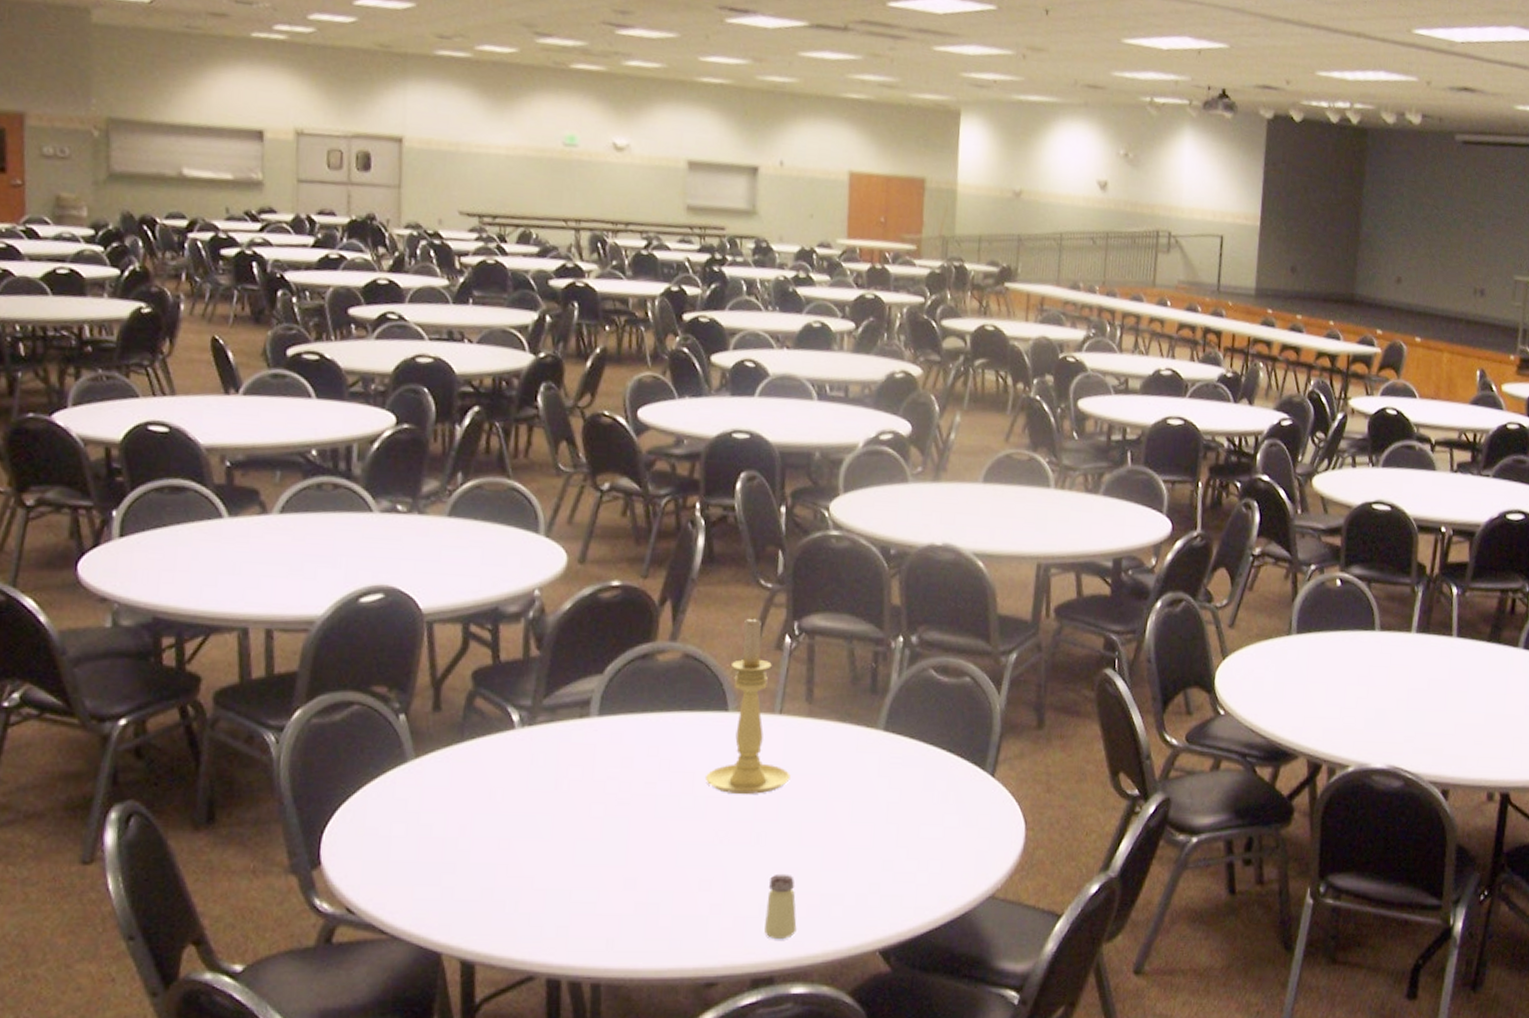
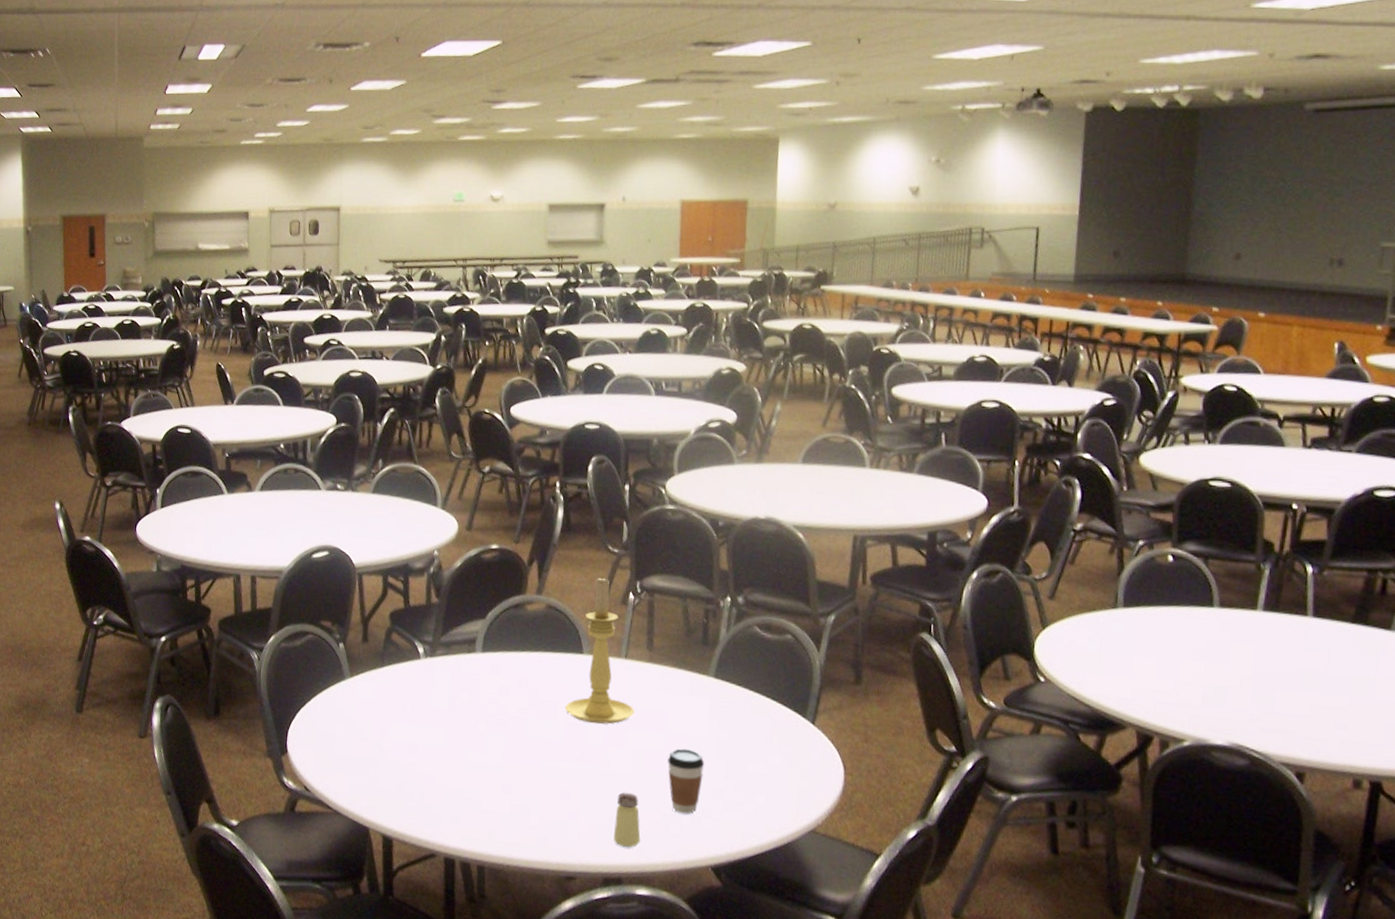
coffee cup: none [829,816,873,893] -> present [668,748,705,814]

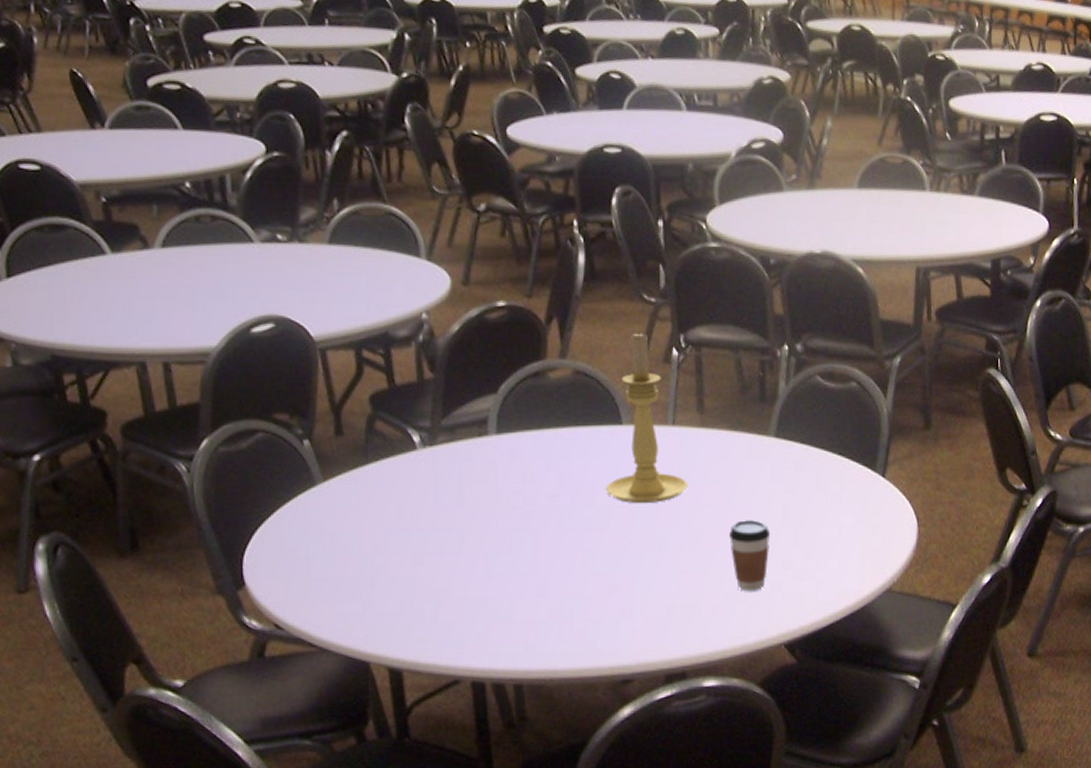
saltshaker: present [614,792,641,848] -> none [674,576,704,637]

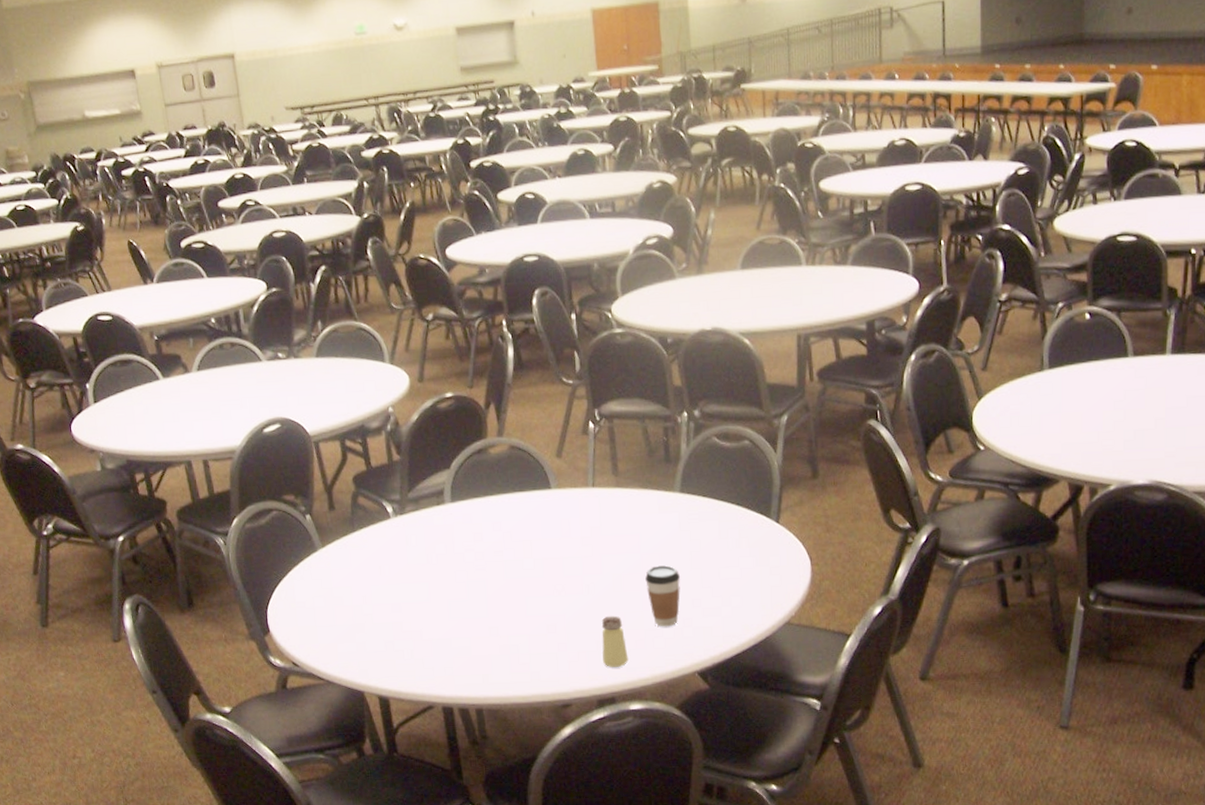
candle holder: present [605,331,688,504] -> none [540,409,608,555]
saltshaker: none [674,576,704,637] -> present [601,615,629,667]

